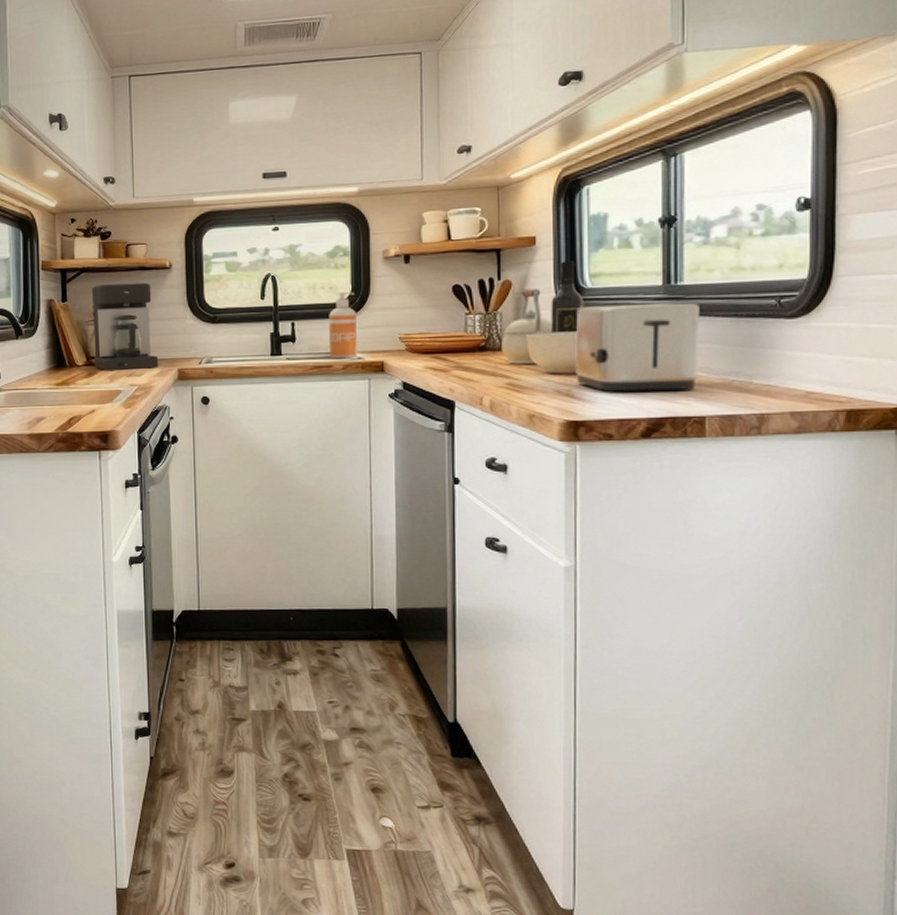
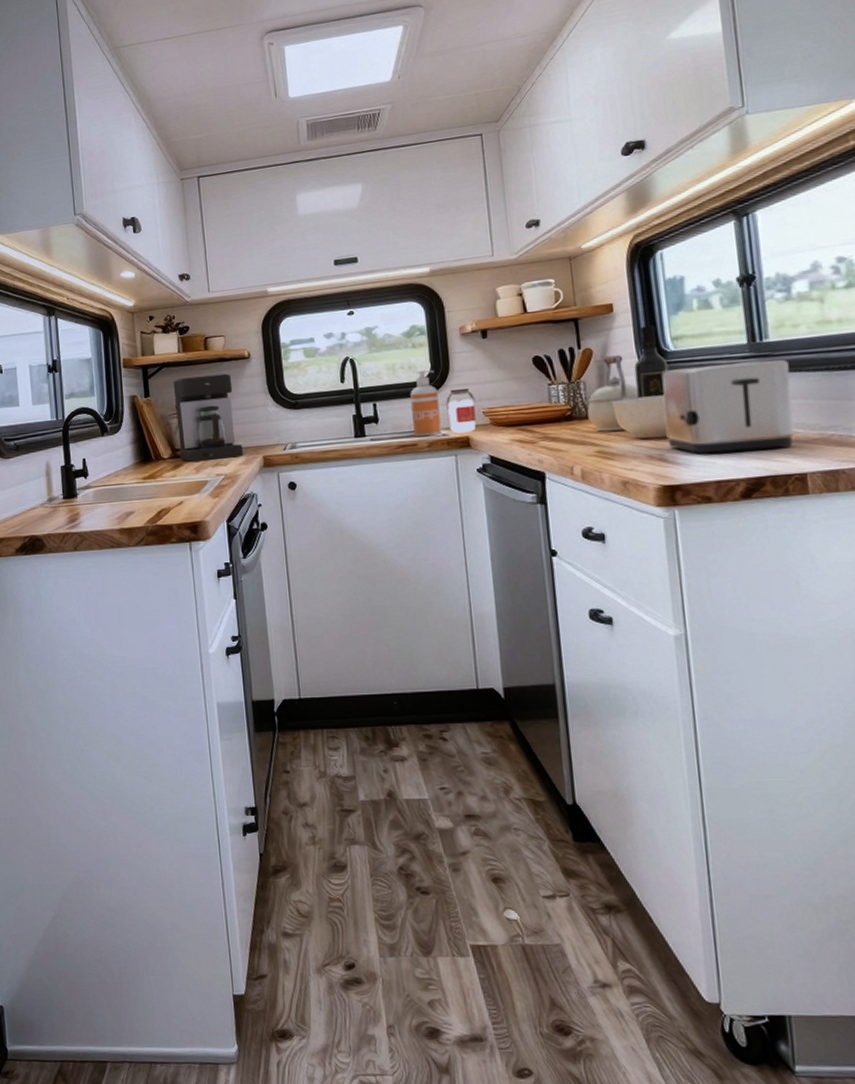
jar: none [364,312,393,358] -> present [446,388,476,434]

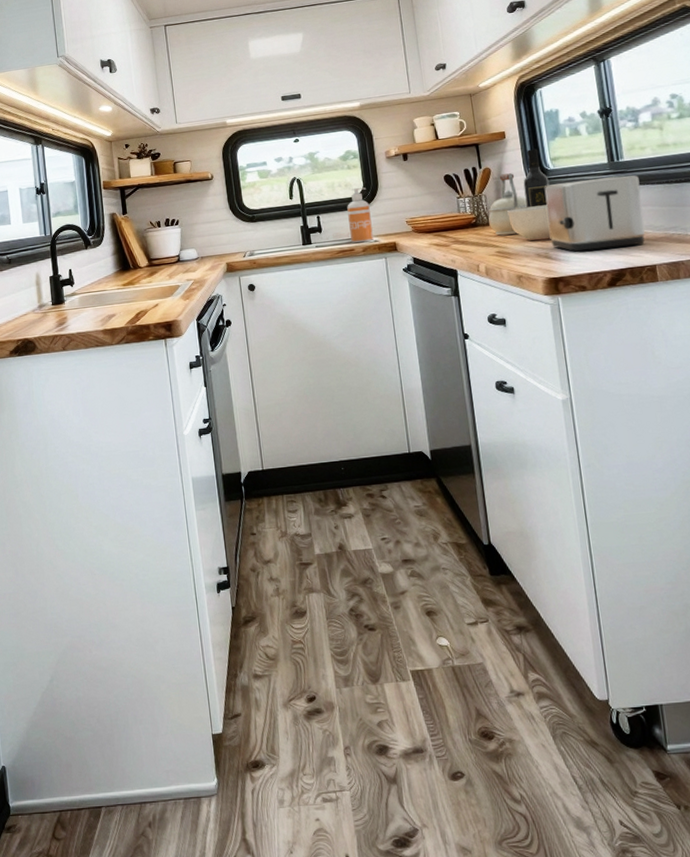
coffee maker: present [174,373,244,463] -> none [148,192,210,270]
jar: present [446,388,476,434] -> none [376,202,401,240]

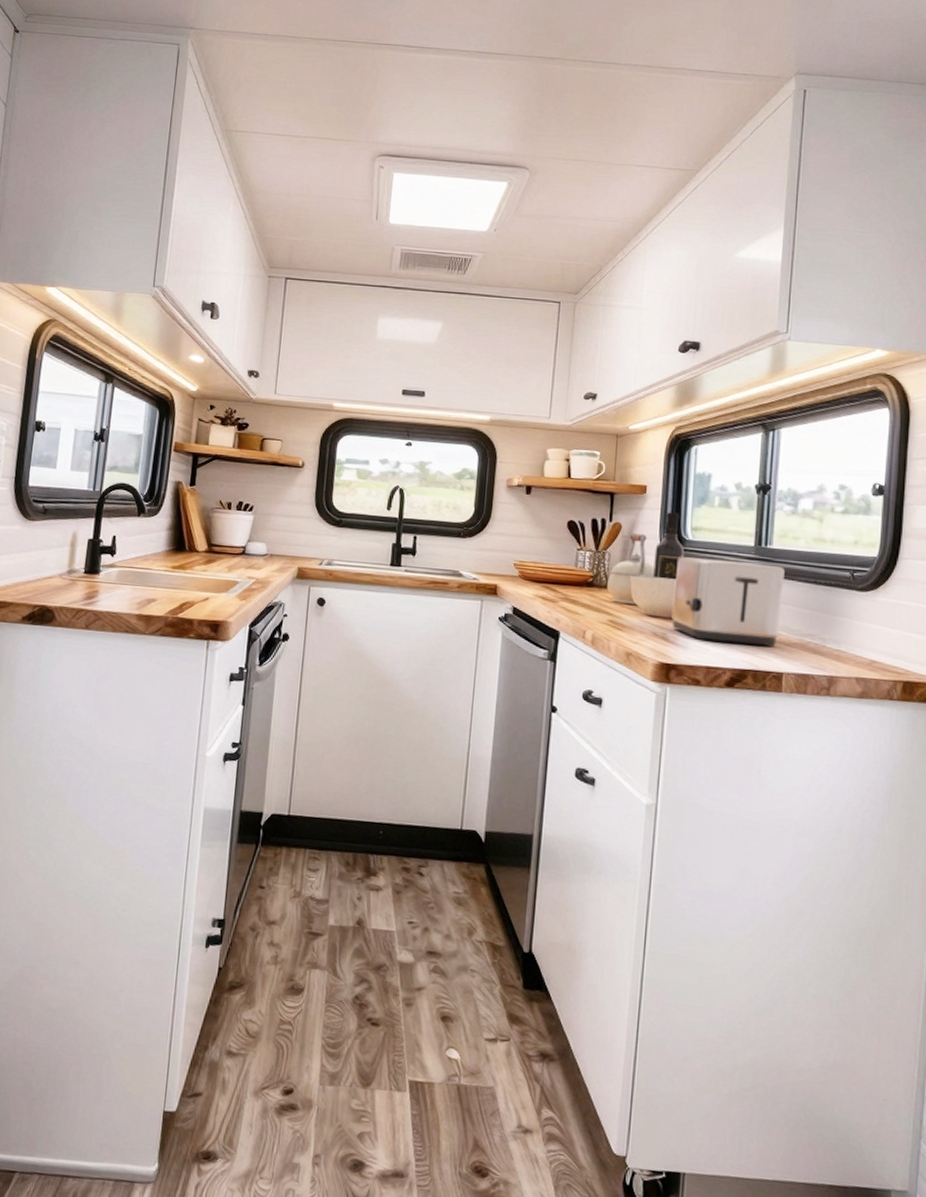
soap dispenser: present [347,187,374,243] -> none [447,513,477,578]

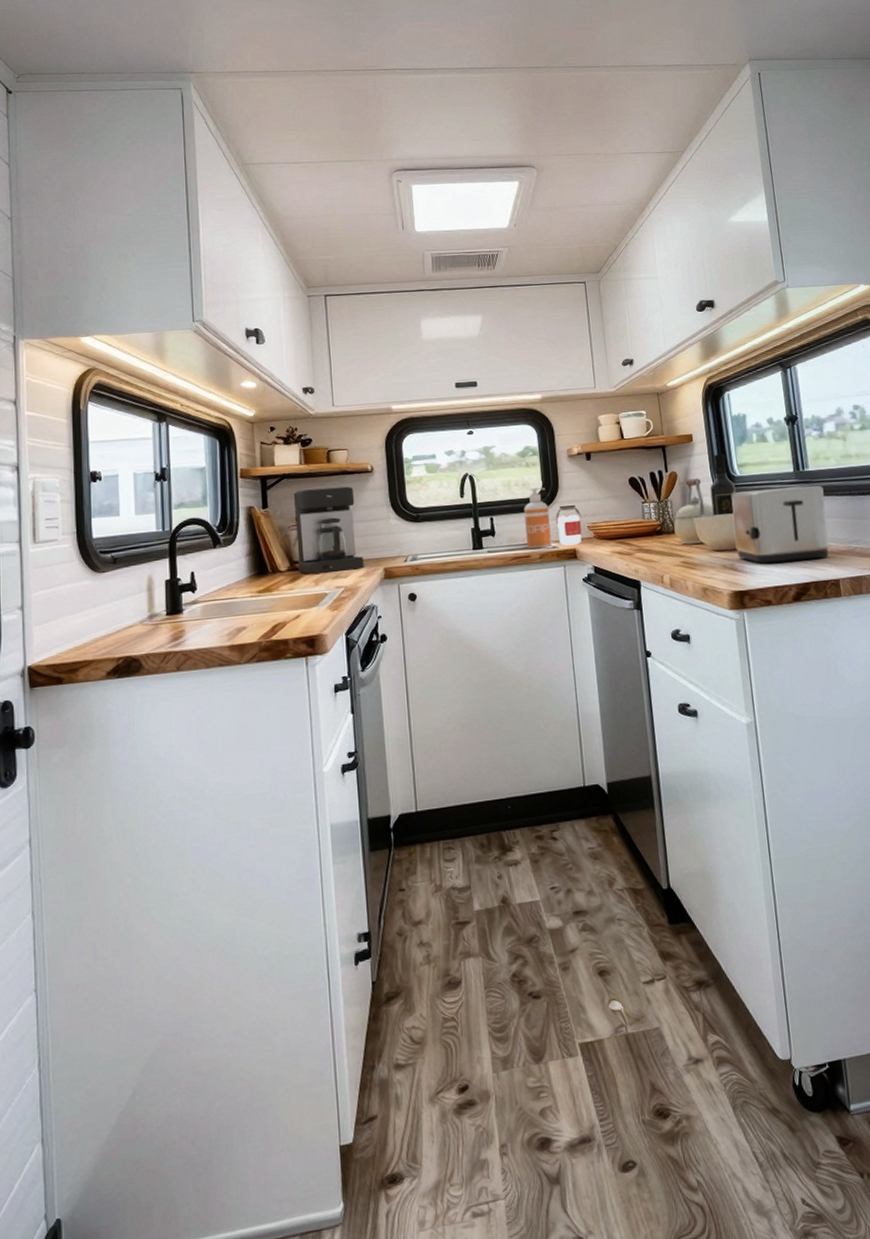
coffee maker: none [214,474,282,564] -> present [294,486,365,575]
soap dispenser: none [447,513,477,578] -> present [524,487,552,549]
jar: none [481,537,510,581] -> present [555,505,582,546]

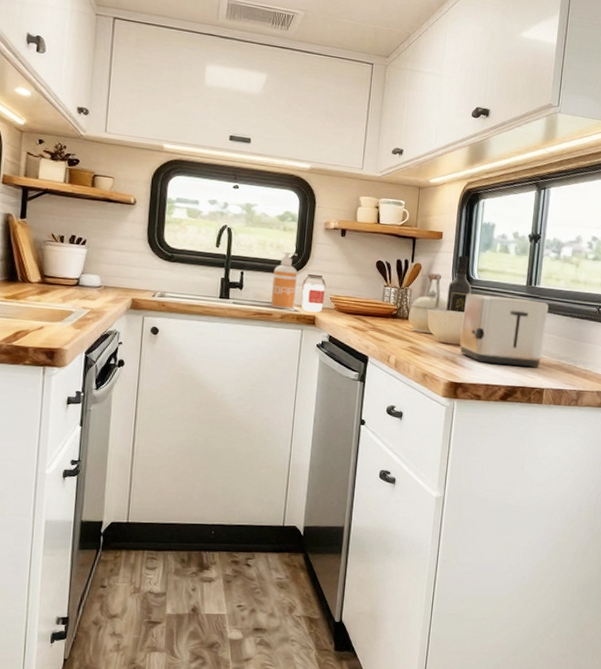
coffee maker: present [294,486,365,575] -> none [48,208,114,295]

